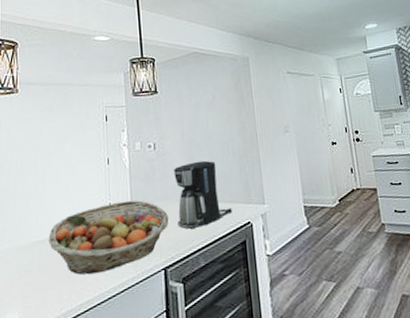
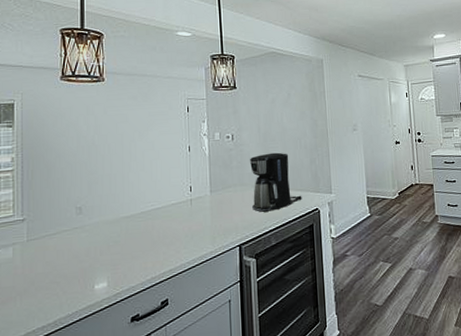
fruit basket: present [49,200,169,275] -> none [134,184,245,248]

